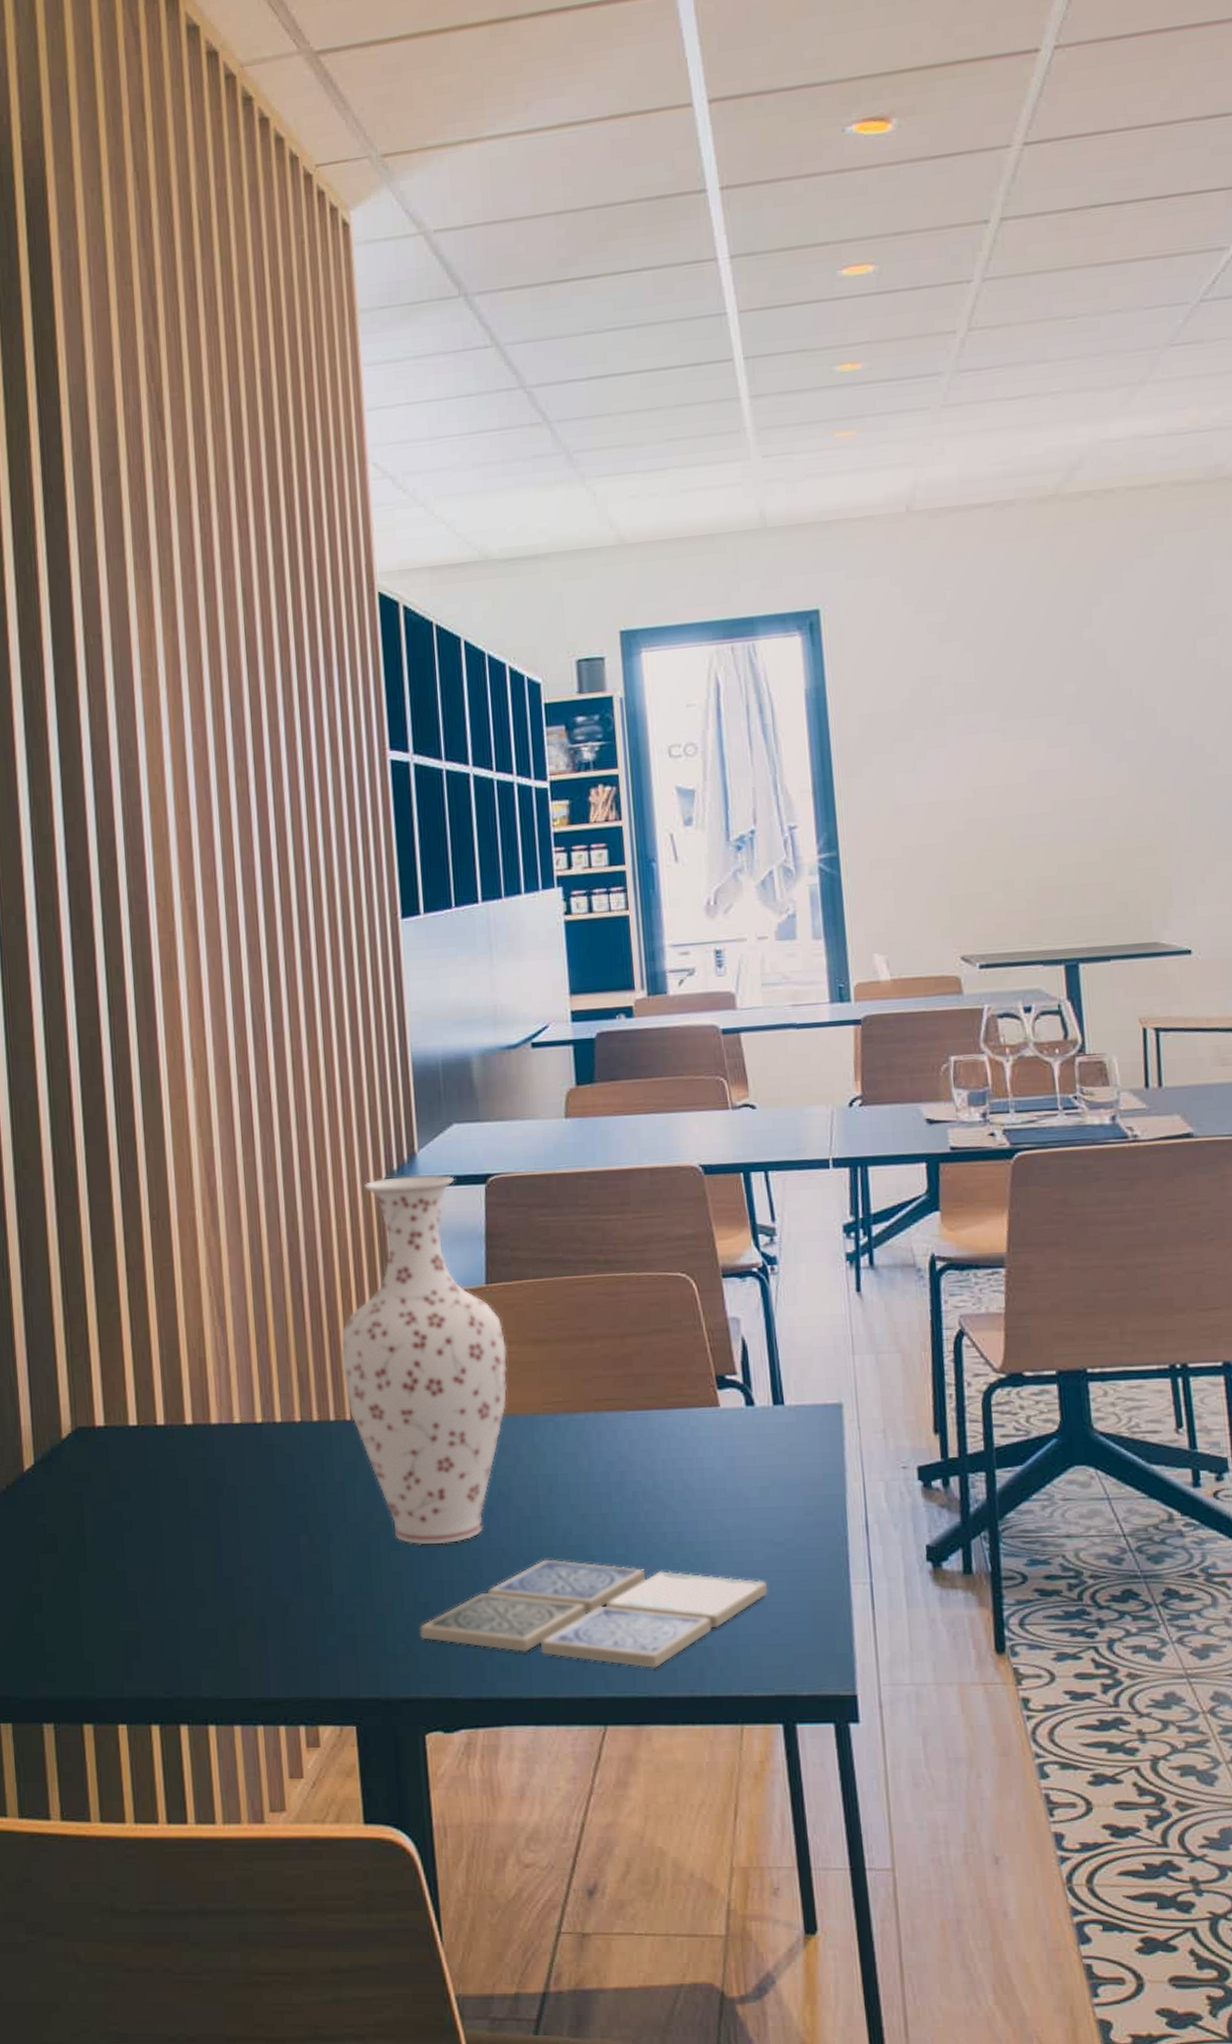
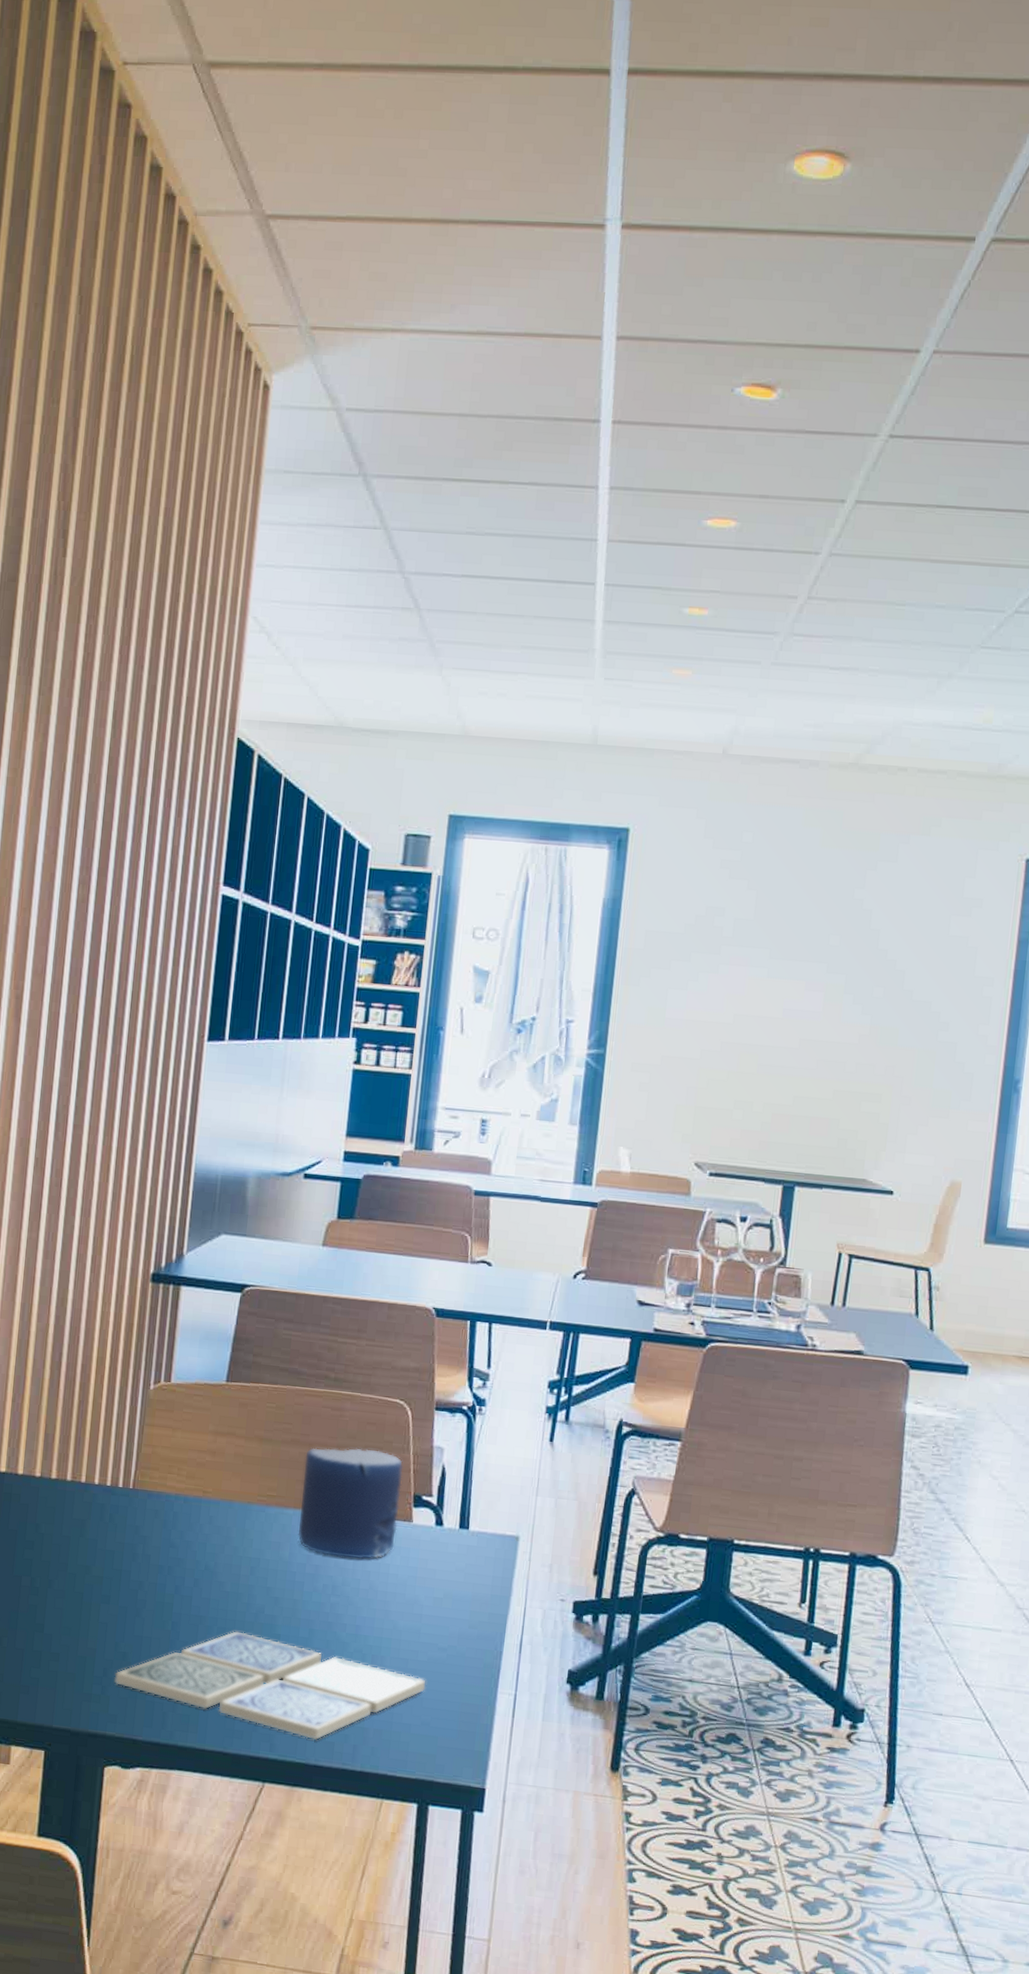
vase: present [341,1174,507,1545] -> none [85,1272,235,1605]
candle: none [587,1332,704,1459] -> present [297,1447,403,1559]

